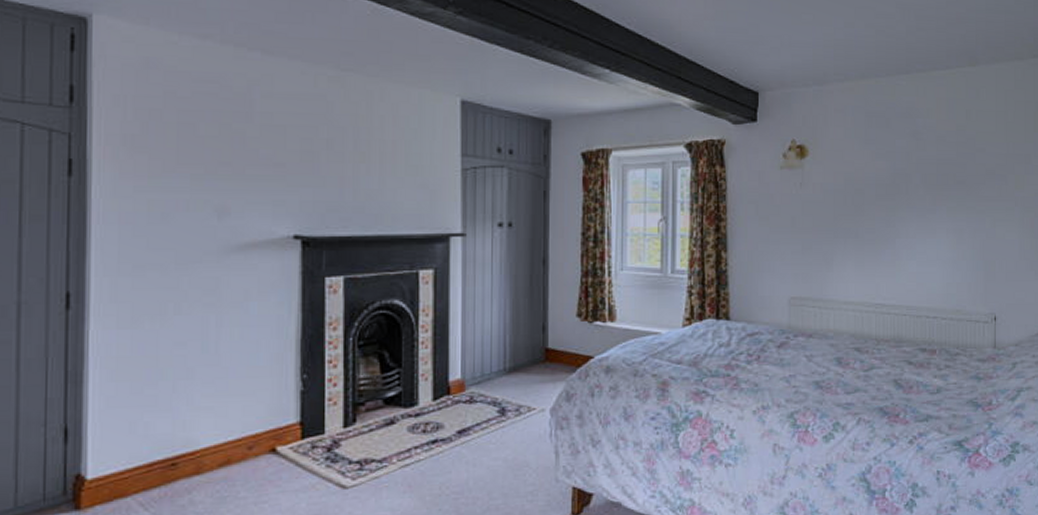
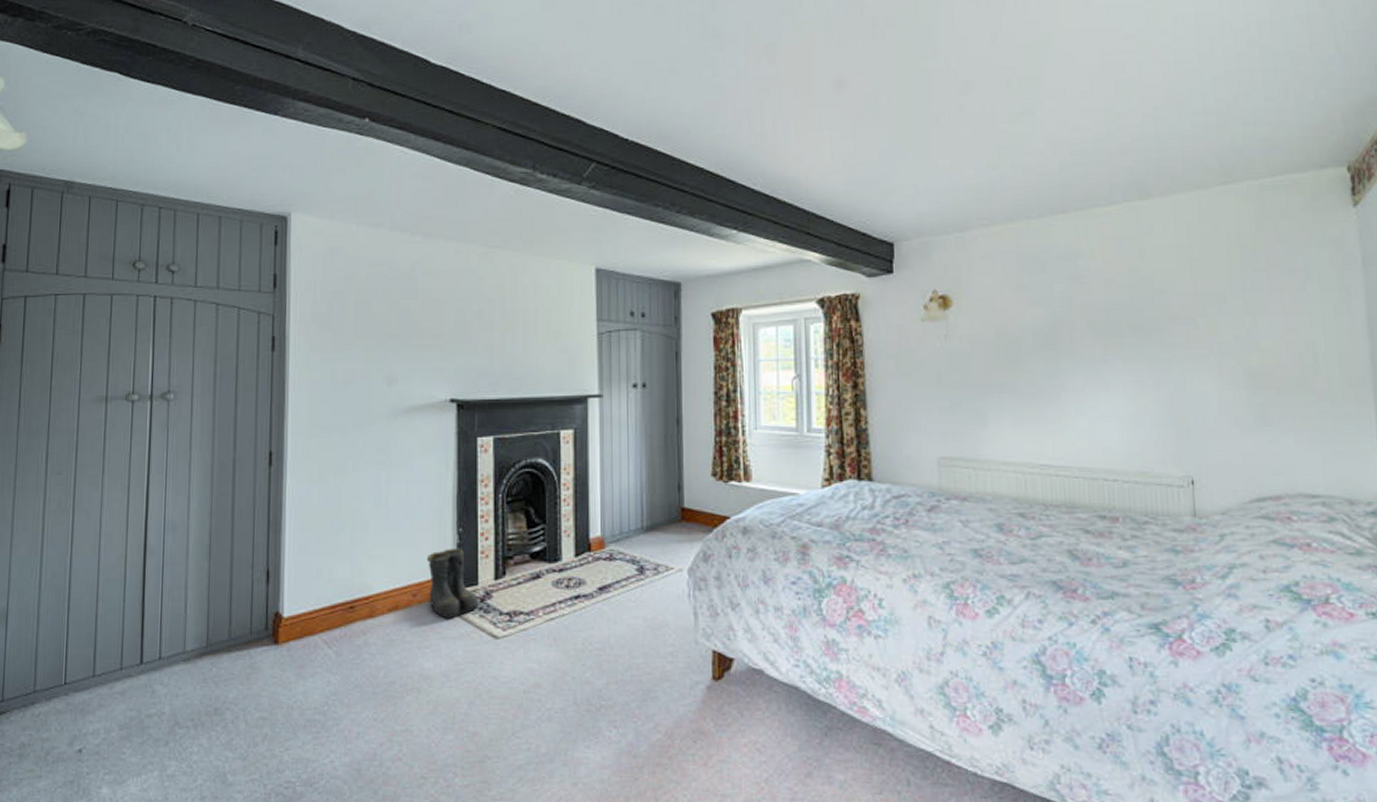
boots: none [264,396,329,471] -> present [426,548,482,619]

